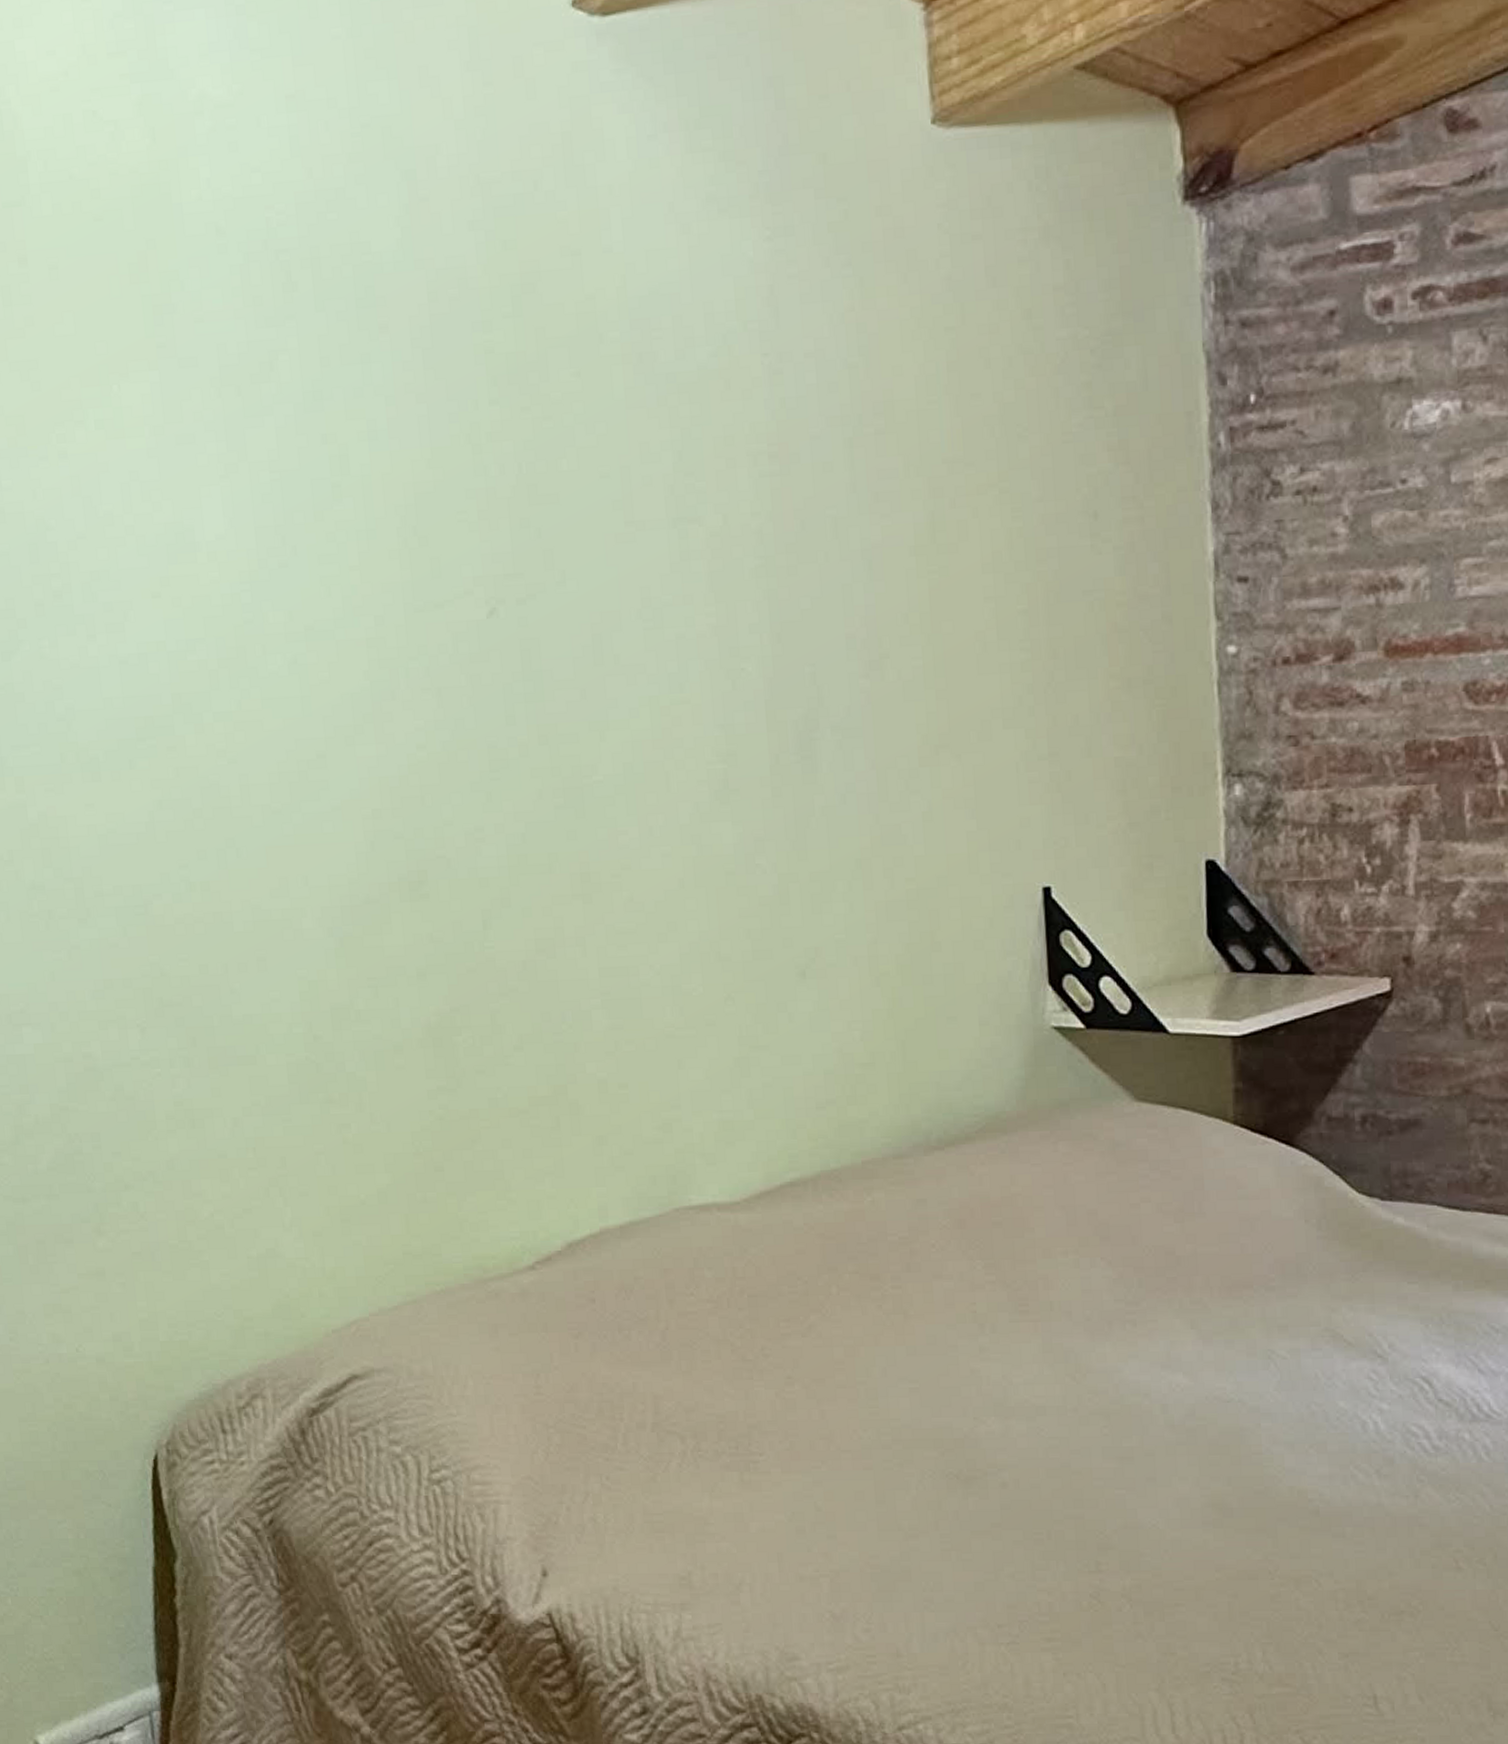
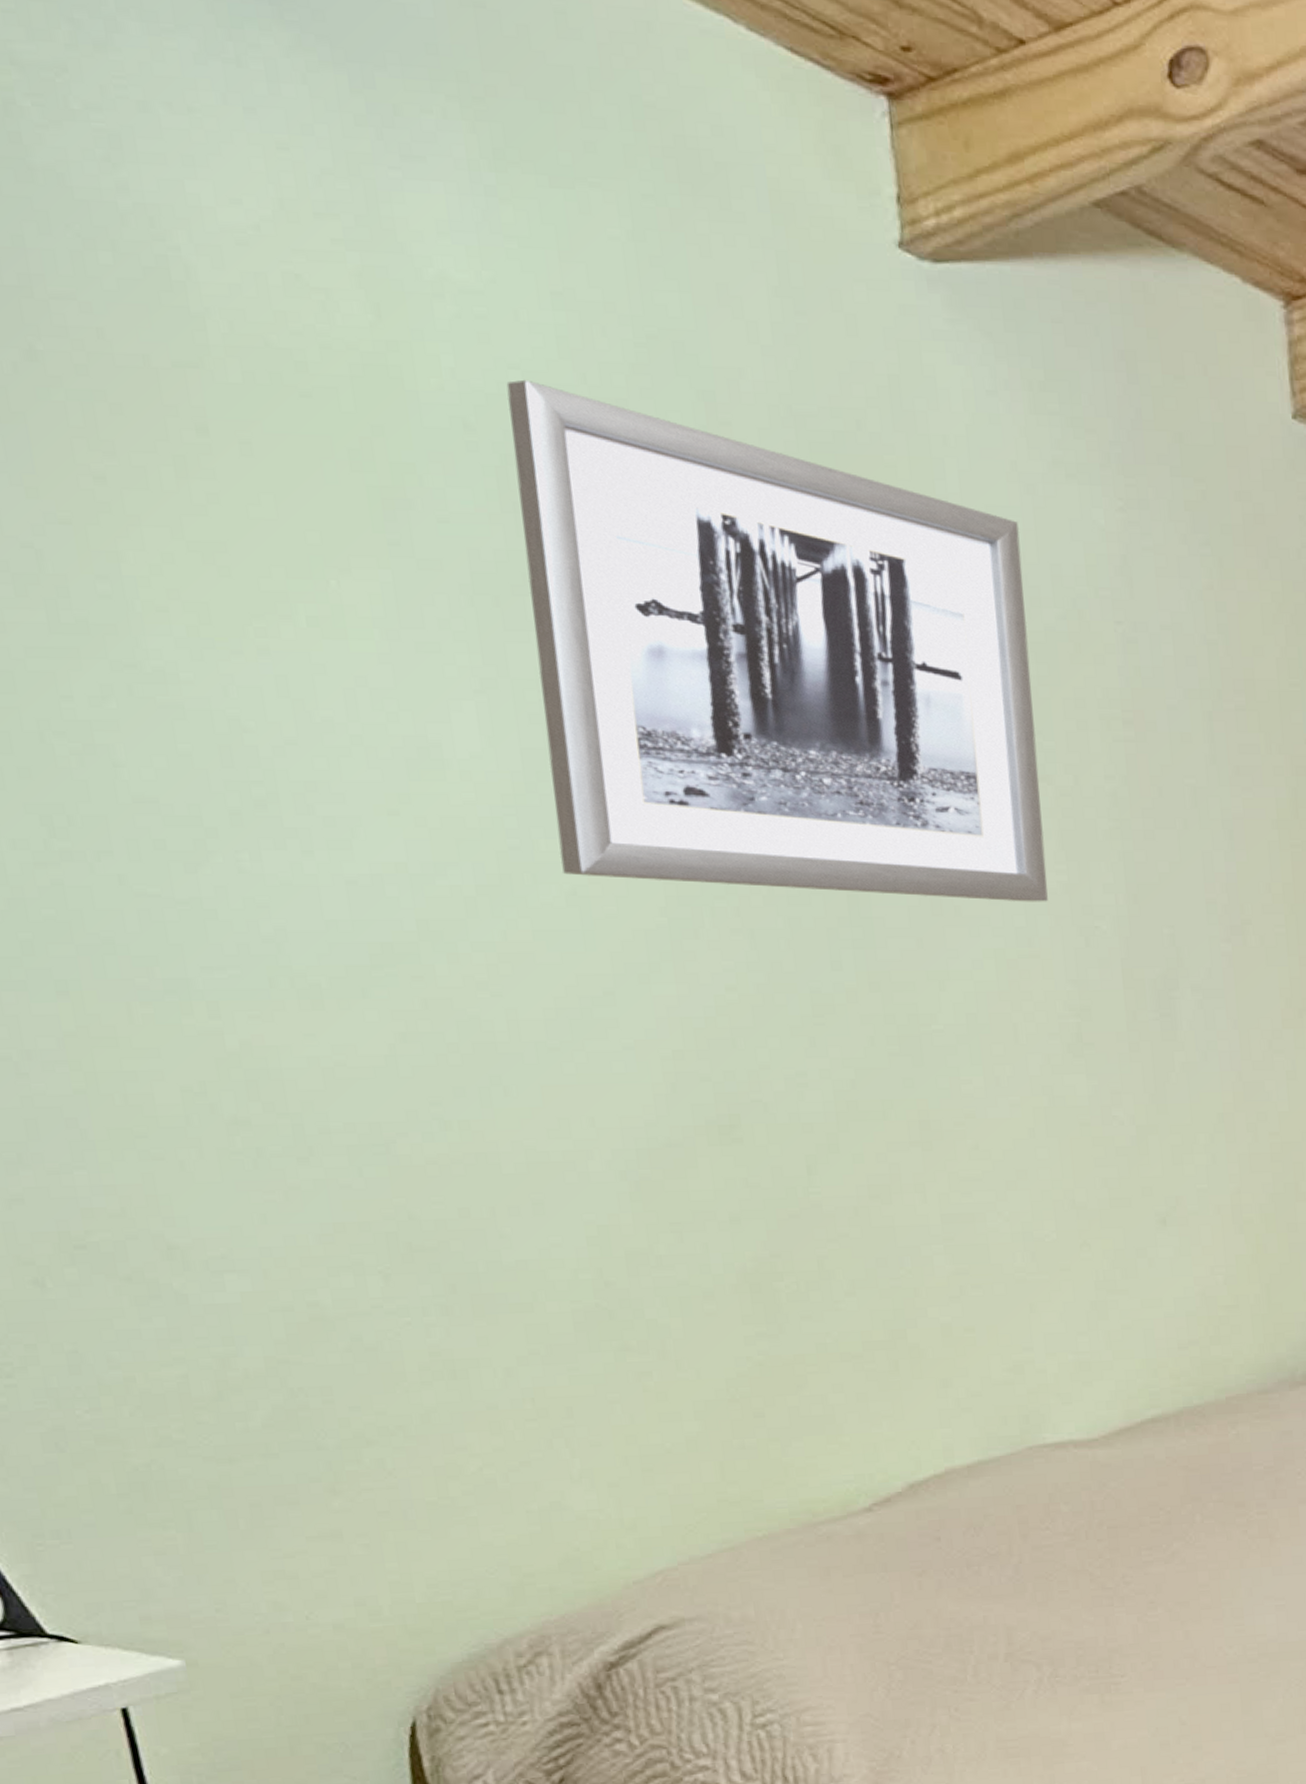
wall art: none [250,180,698,648] -> present [506,379,1048,902]

